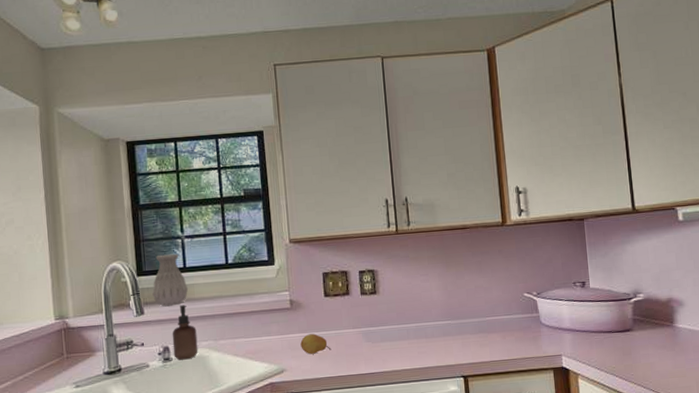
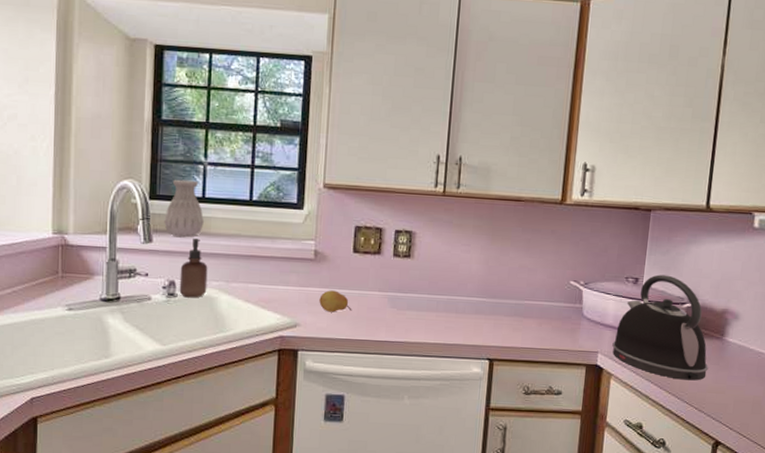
kettle: none [573,275,666,370] -> present [612,274,709,381]

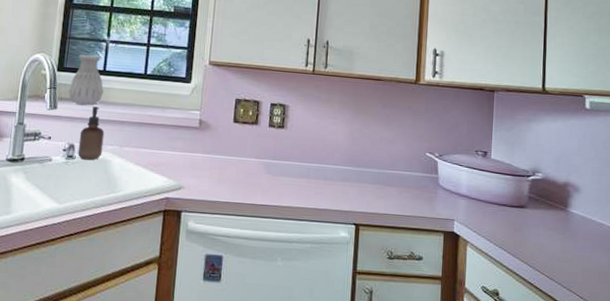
fruit: present [319,290,352,312] -> none [202,156,232,177]
kettle: present [612,274,709,381] -> none [467,149,556,250]

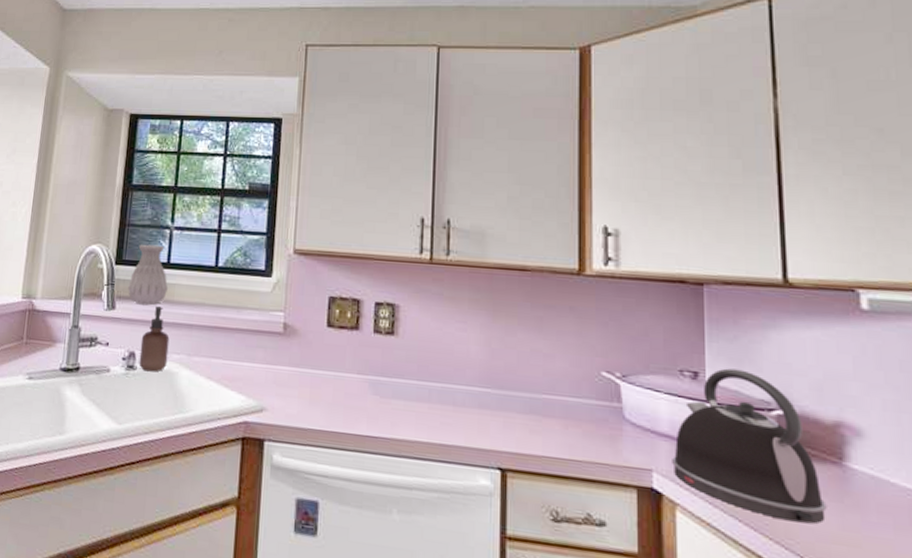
kettle: none [467,149,556,250] -> present [672,368,827,524]

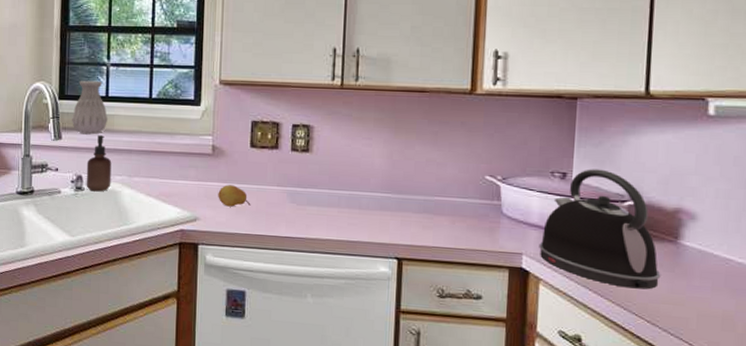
fruit: none [289,370,327,397] -> present [218,185,251,207]

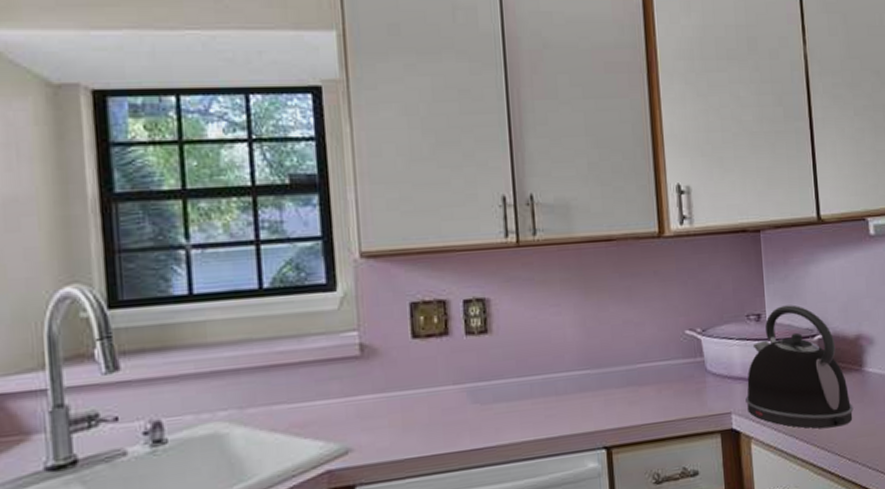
vase: present [72,80,109,135] -> none [134,272,197,358]
soap dispenser: present [86,135,112,192] -> none [167,354,212,442]
fruit: present [218,185,251,207] -> none [375,393,422,425]

